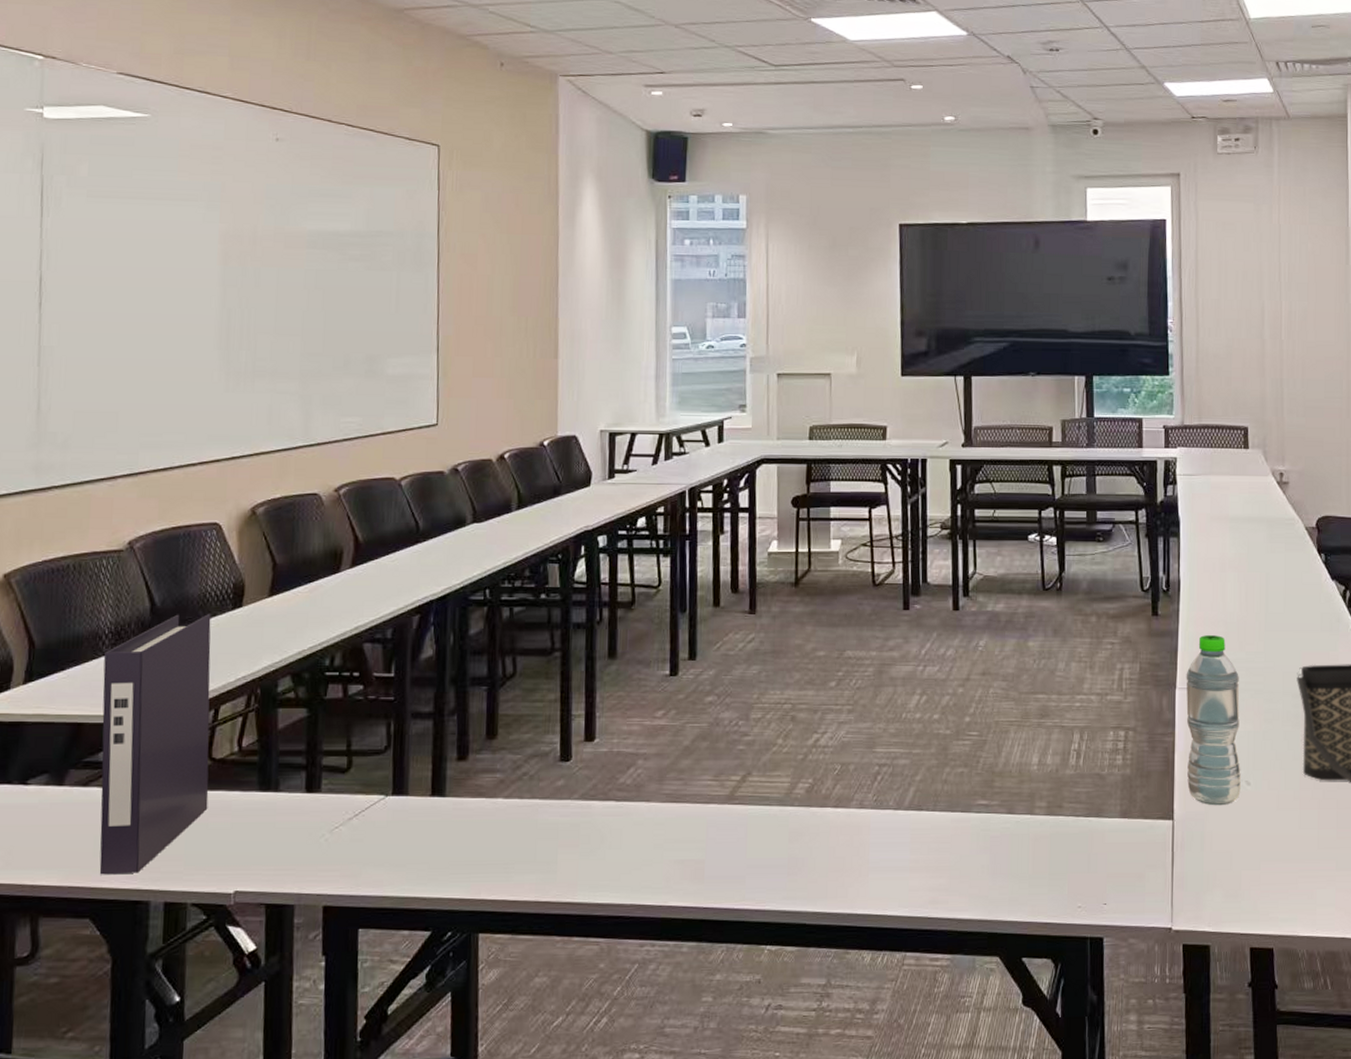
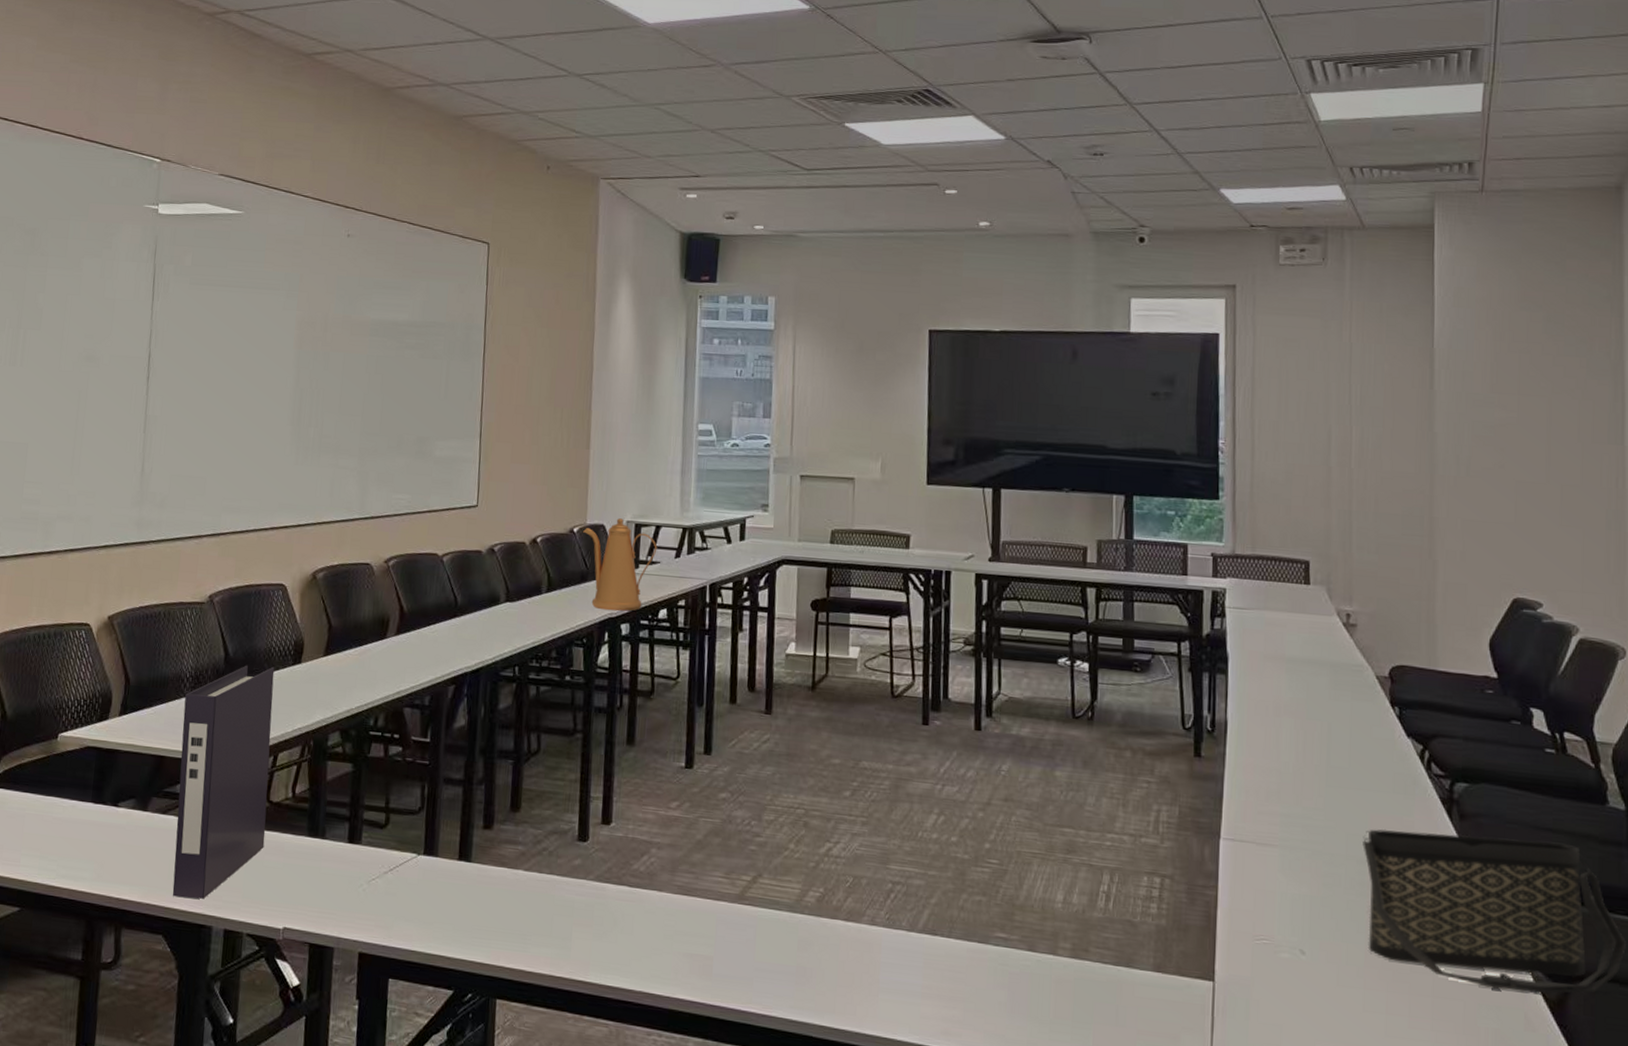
coffee pot: none [554,428,634,524] -> present [583,518,658,612]
water bottle: present [1186,635,1241,806] -> none [1231,783,1294,974]

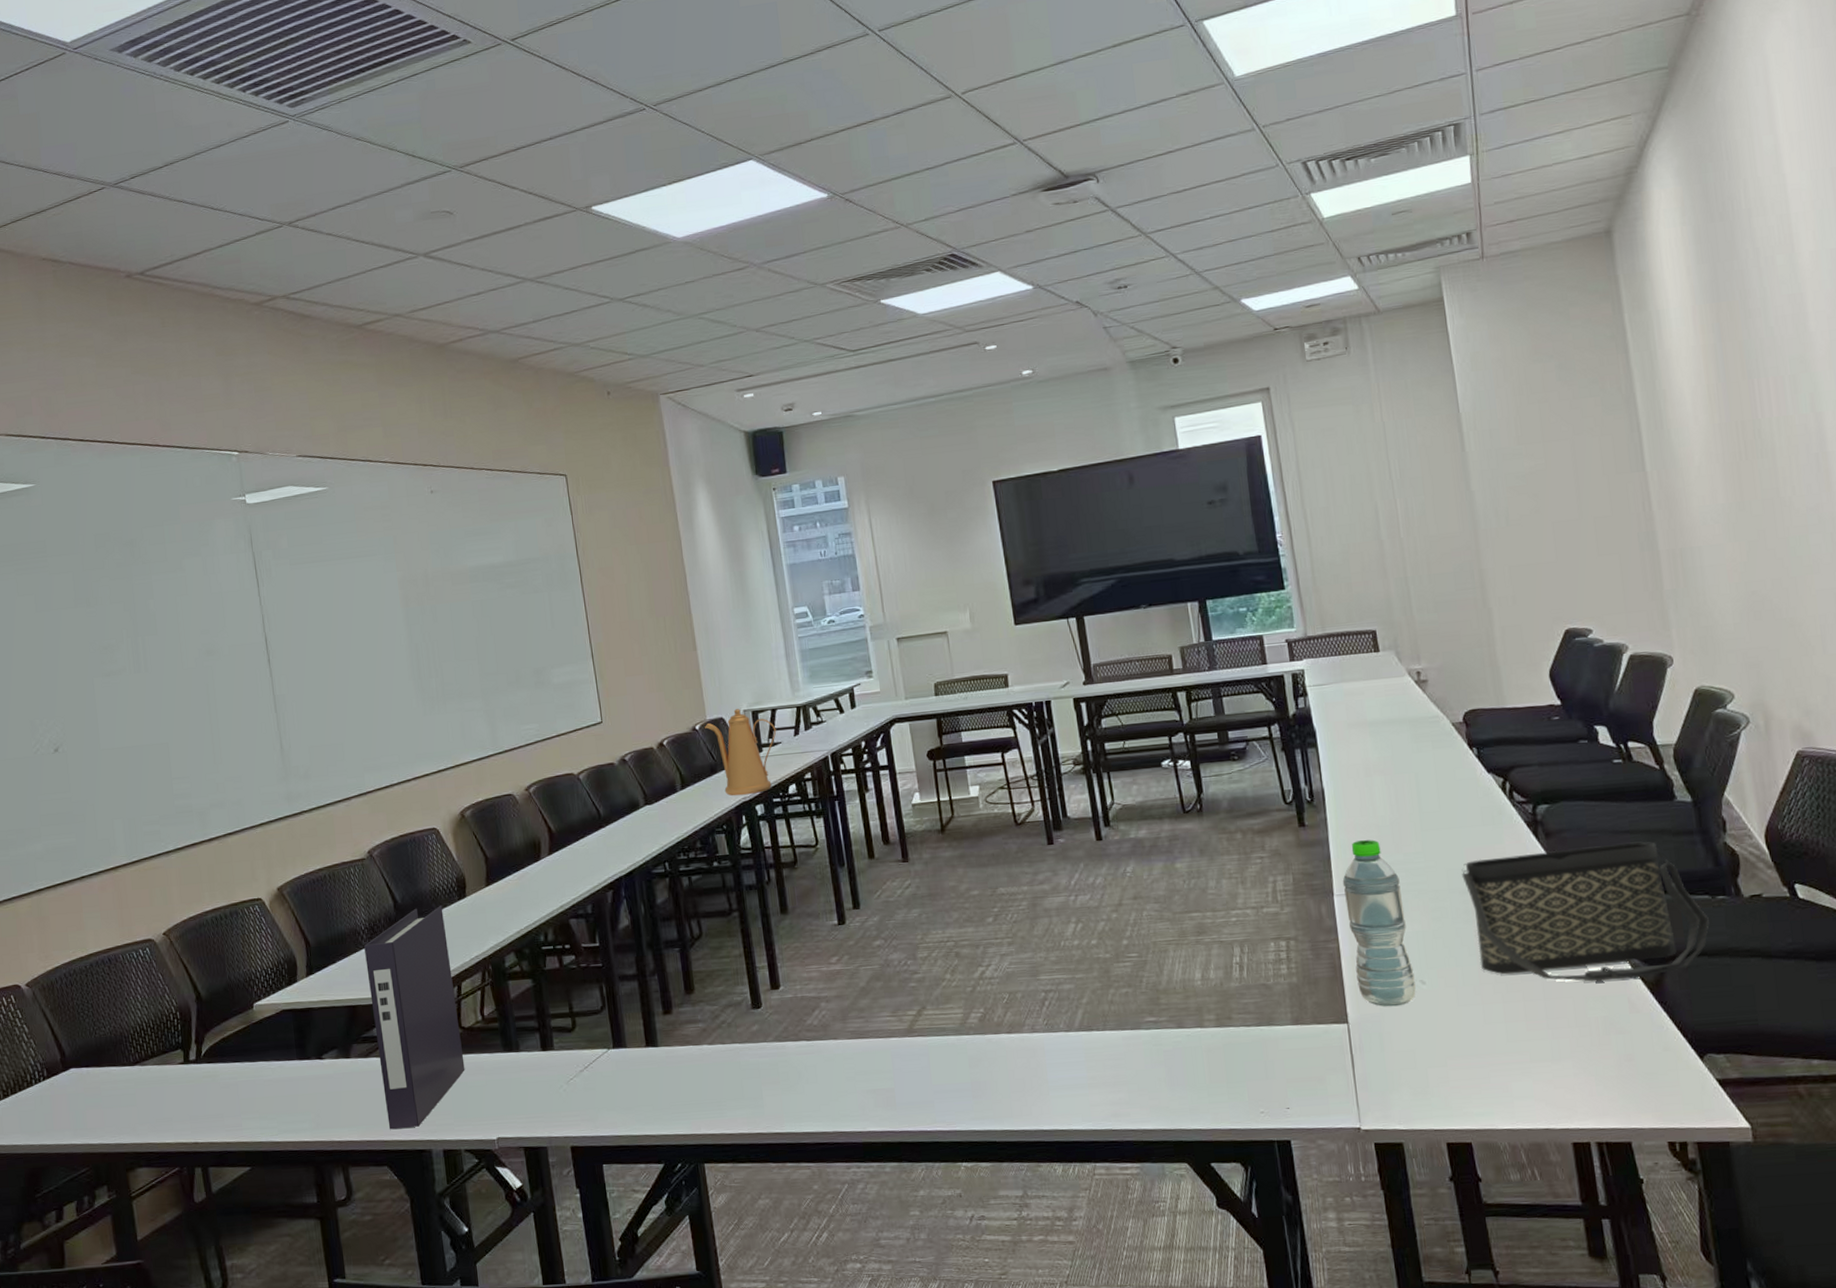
water bottle: none [1231,783,1294,974] -> present [1342,840,1416,1007]

